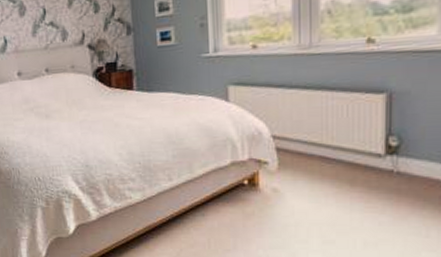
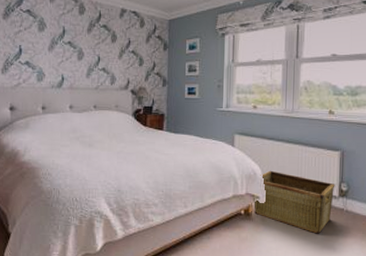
hamper: none [260,127,380,205] -> present [254,170,335,234]

